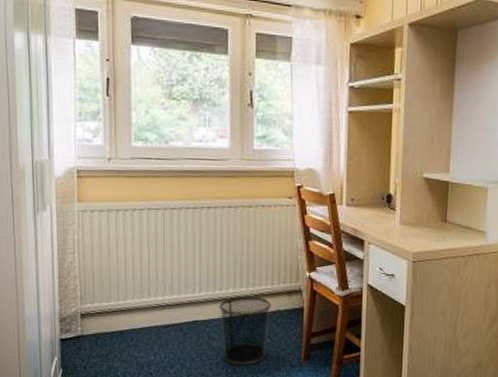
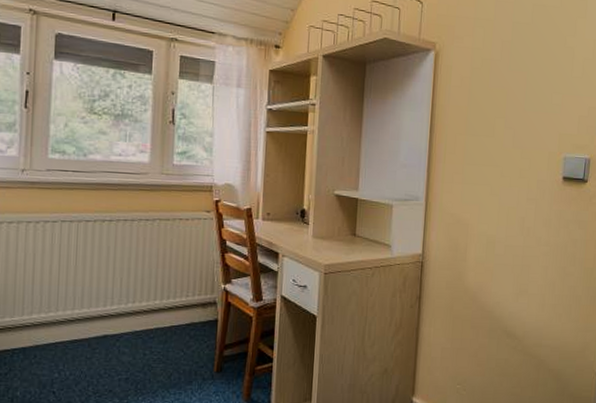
waste bin: present [219,296,272,366] -> none [131,308,186,380]

